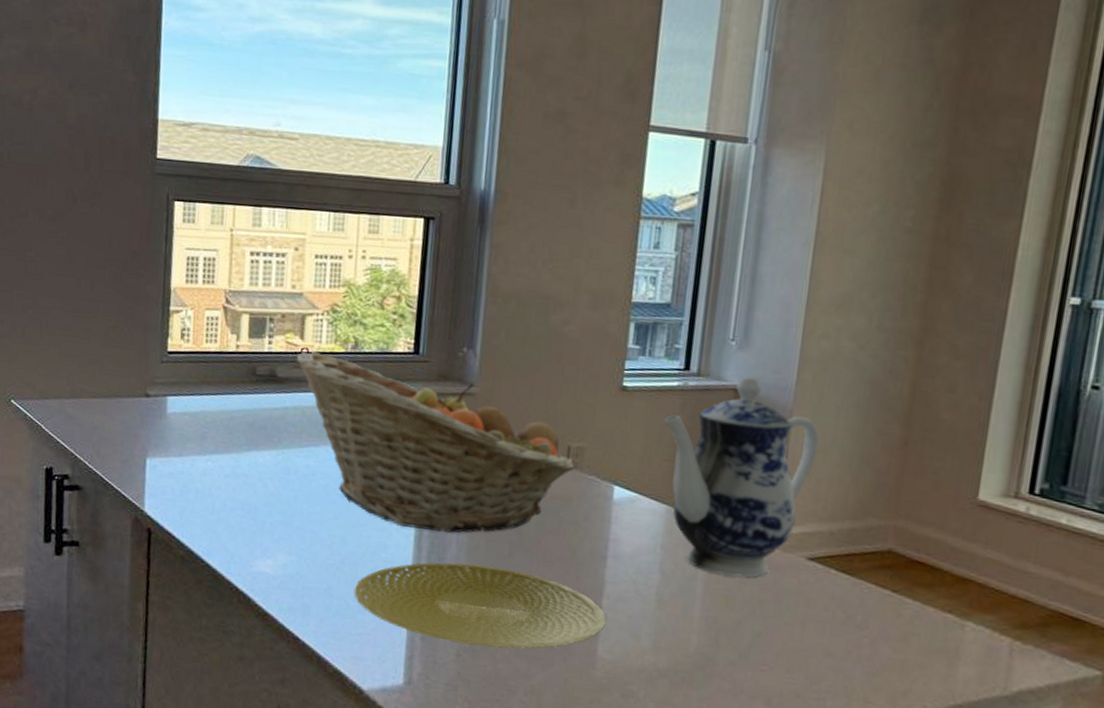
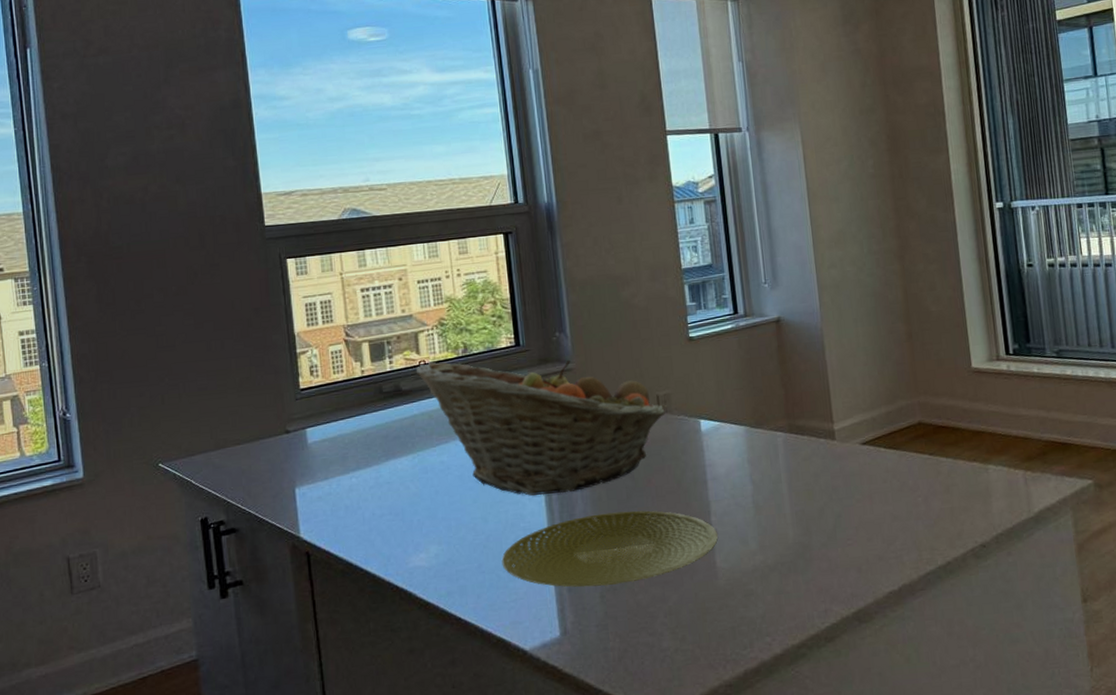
teapot: present [663,376,820,578] -> none [727,308,849,474]

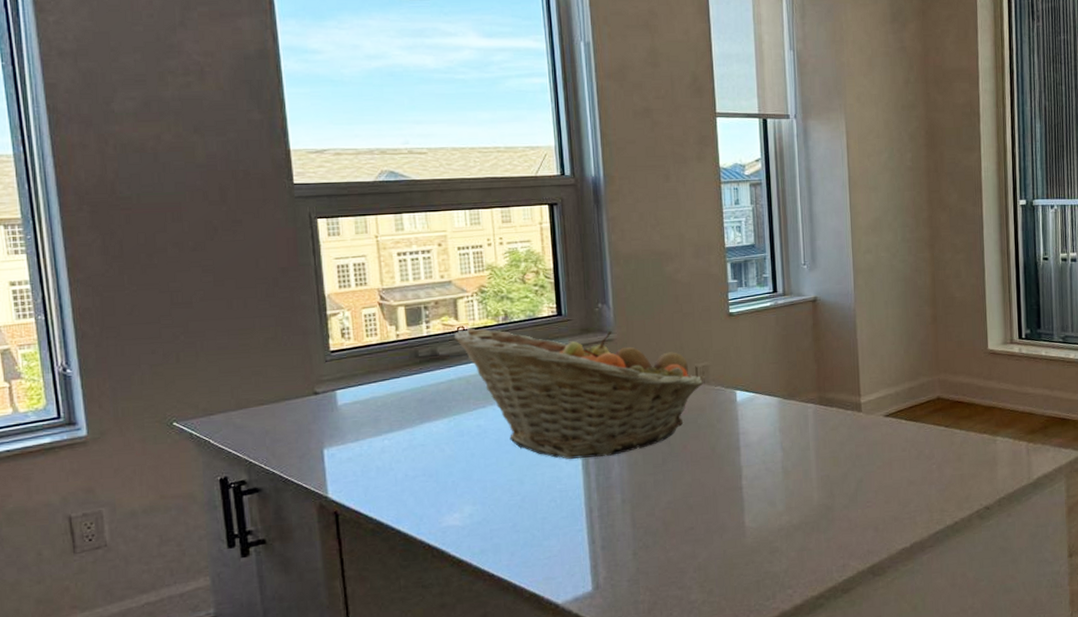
plate: present [501,510,718,587] -> none [536,474,748,545]

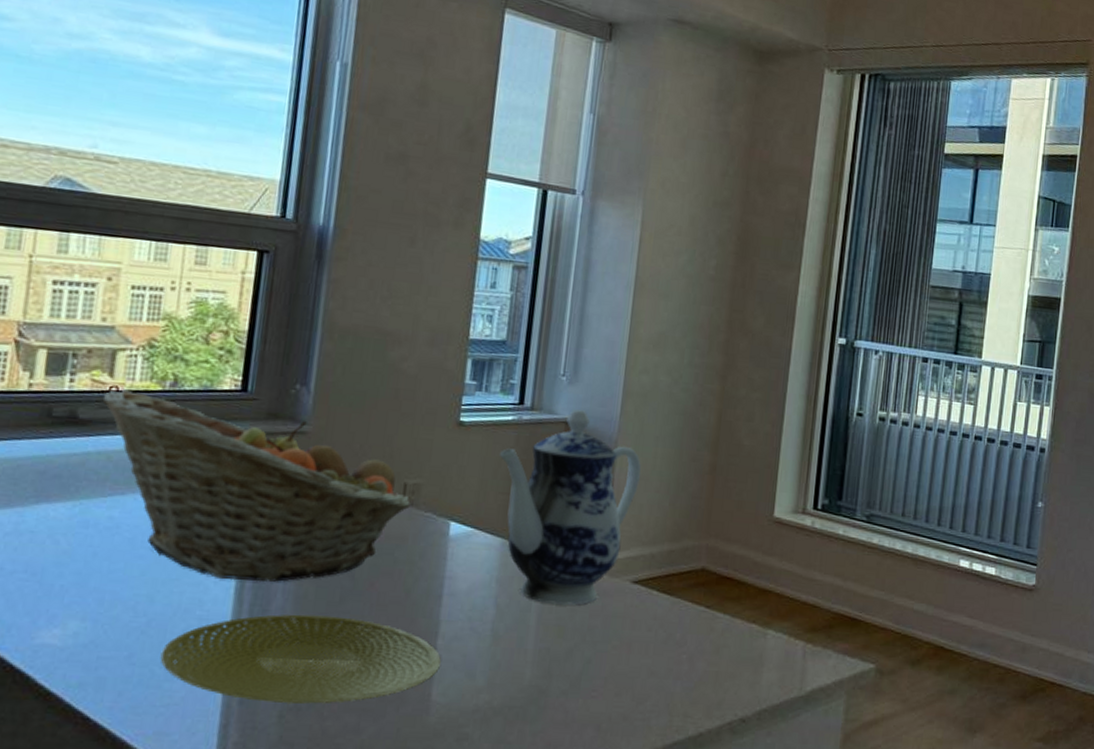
plate: none [536,474,748,545] -> present [160,614,441,704]
teapot: none [764,289,878,442] -> present [499,409,641,605]

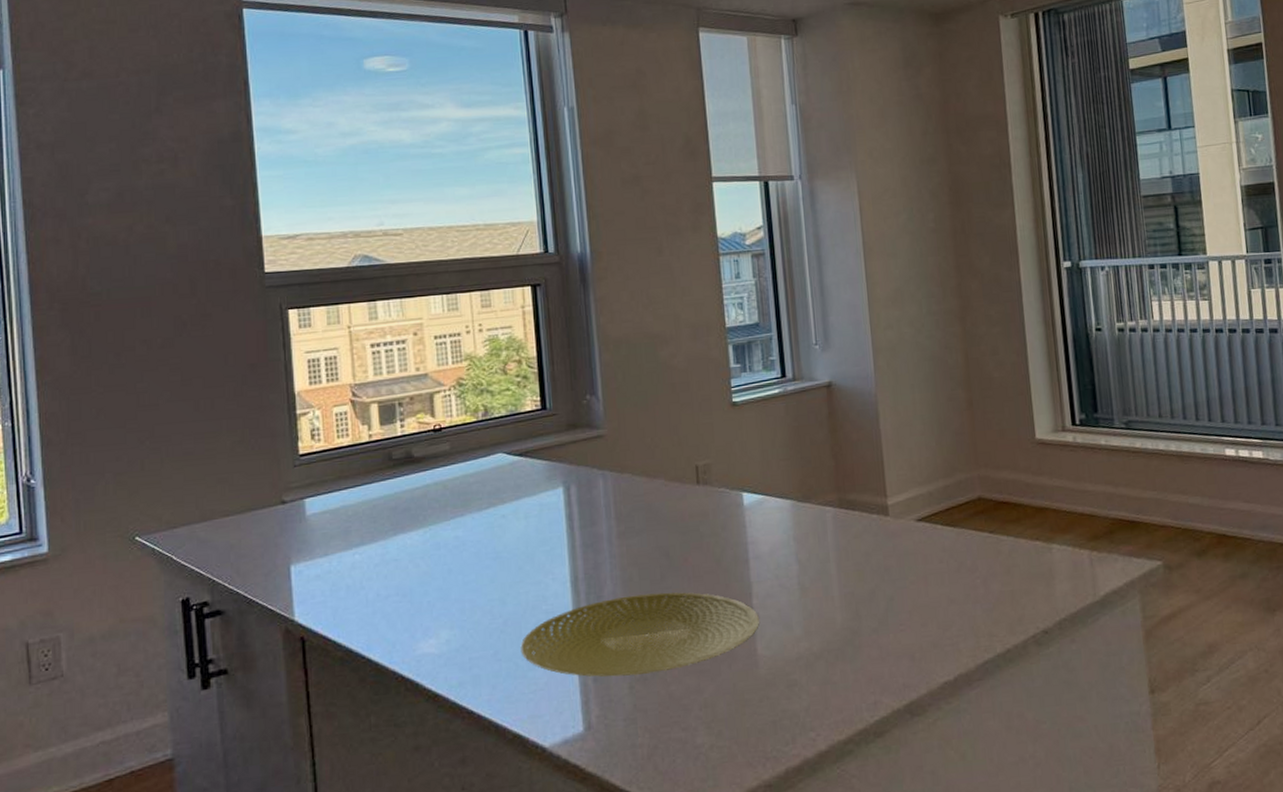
fruit basket: present [102,389,410,582] -> none [430,425,705,575]
teapot: present [499,409,641,605] -> none [773,372,905,552]

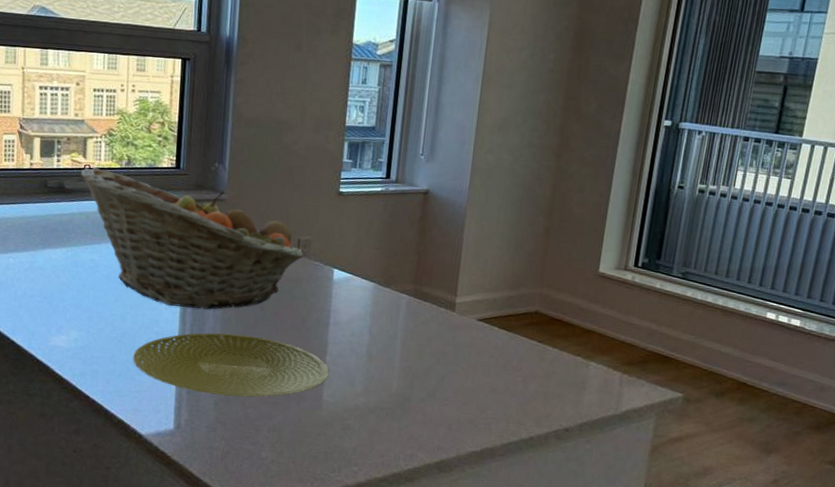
fruit basket: none [430,425,705,575] -> present [80,167,303,310]

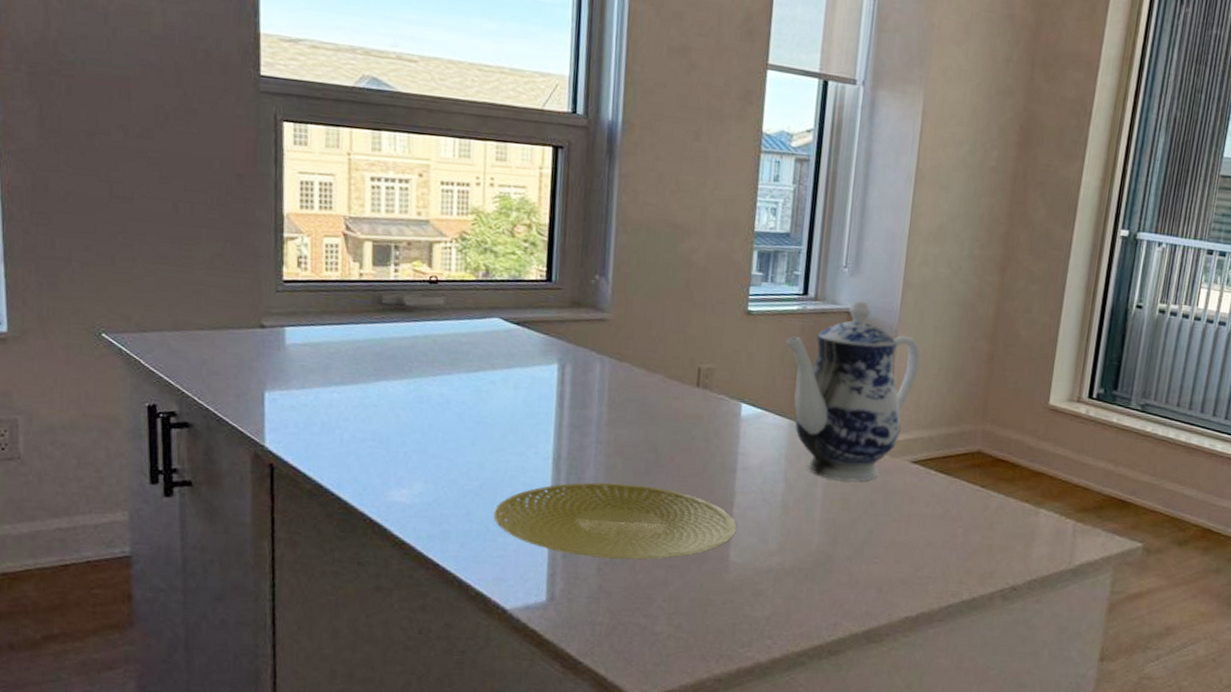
fruit basket: present [80,167,303,310] -> none [424,279,705,454]
teapot: none [370,183,486,336] -> present [785,300,921,482]

